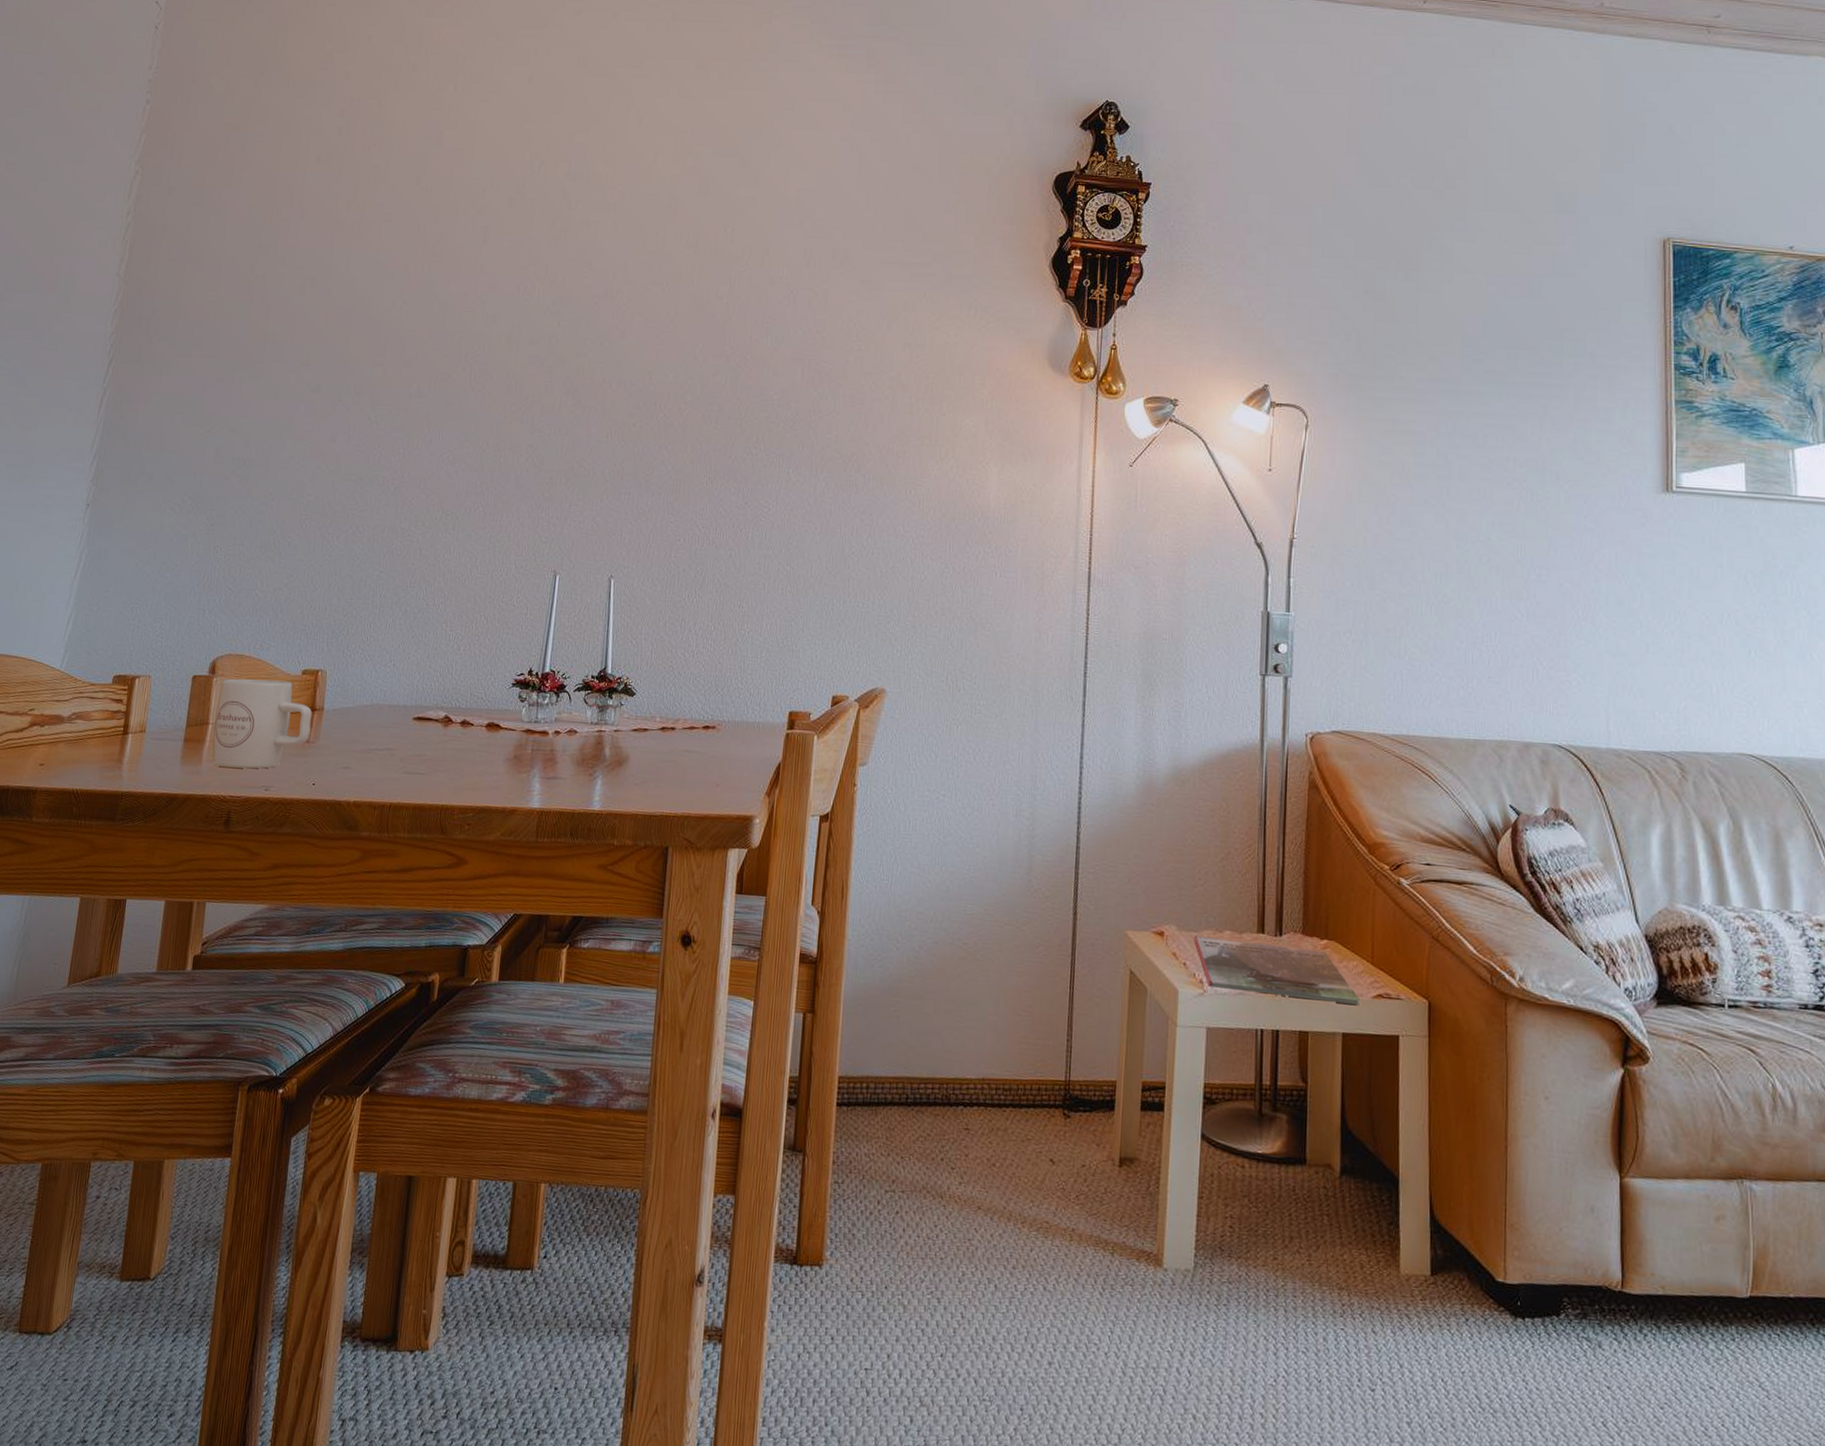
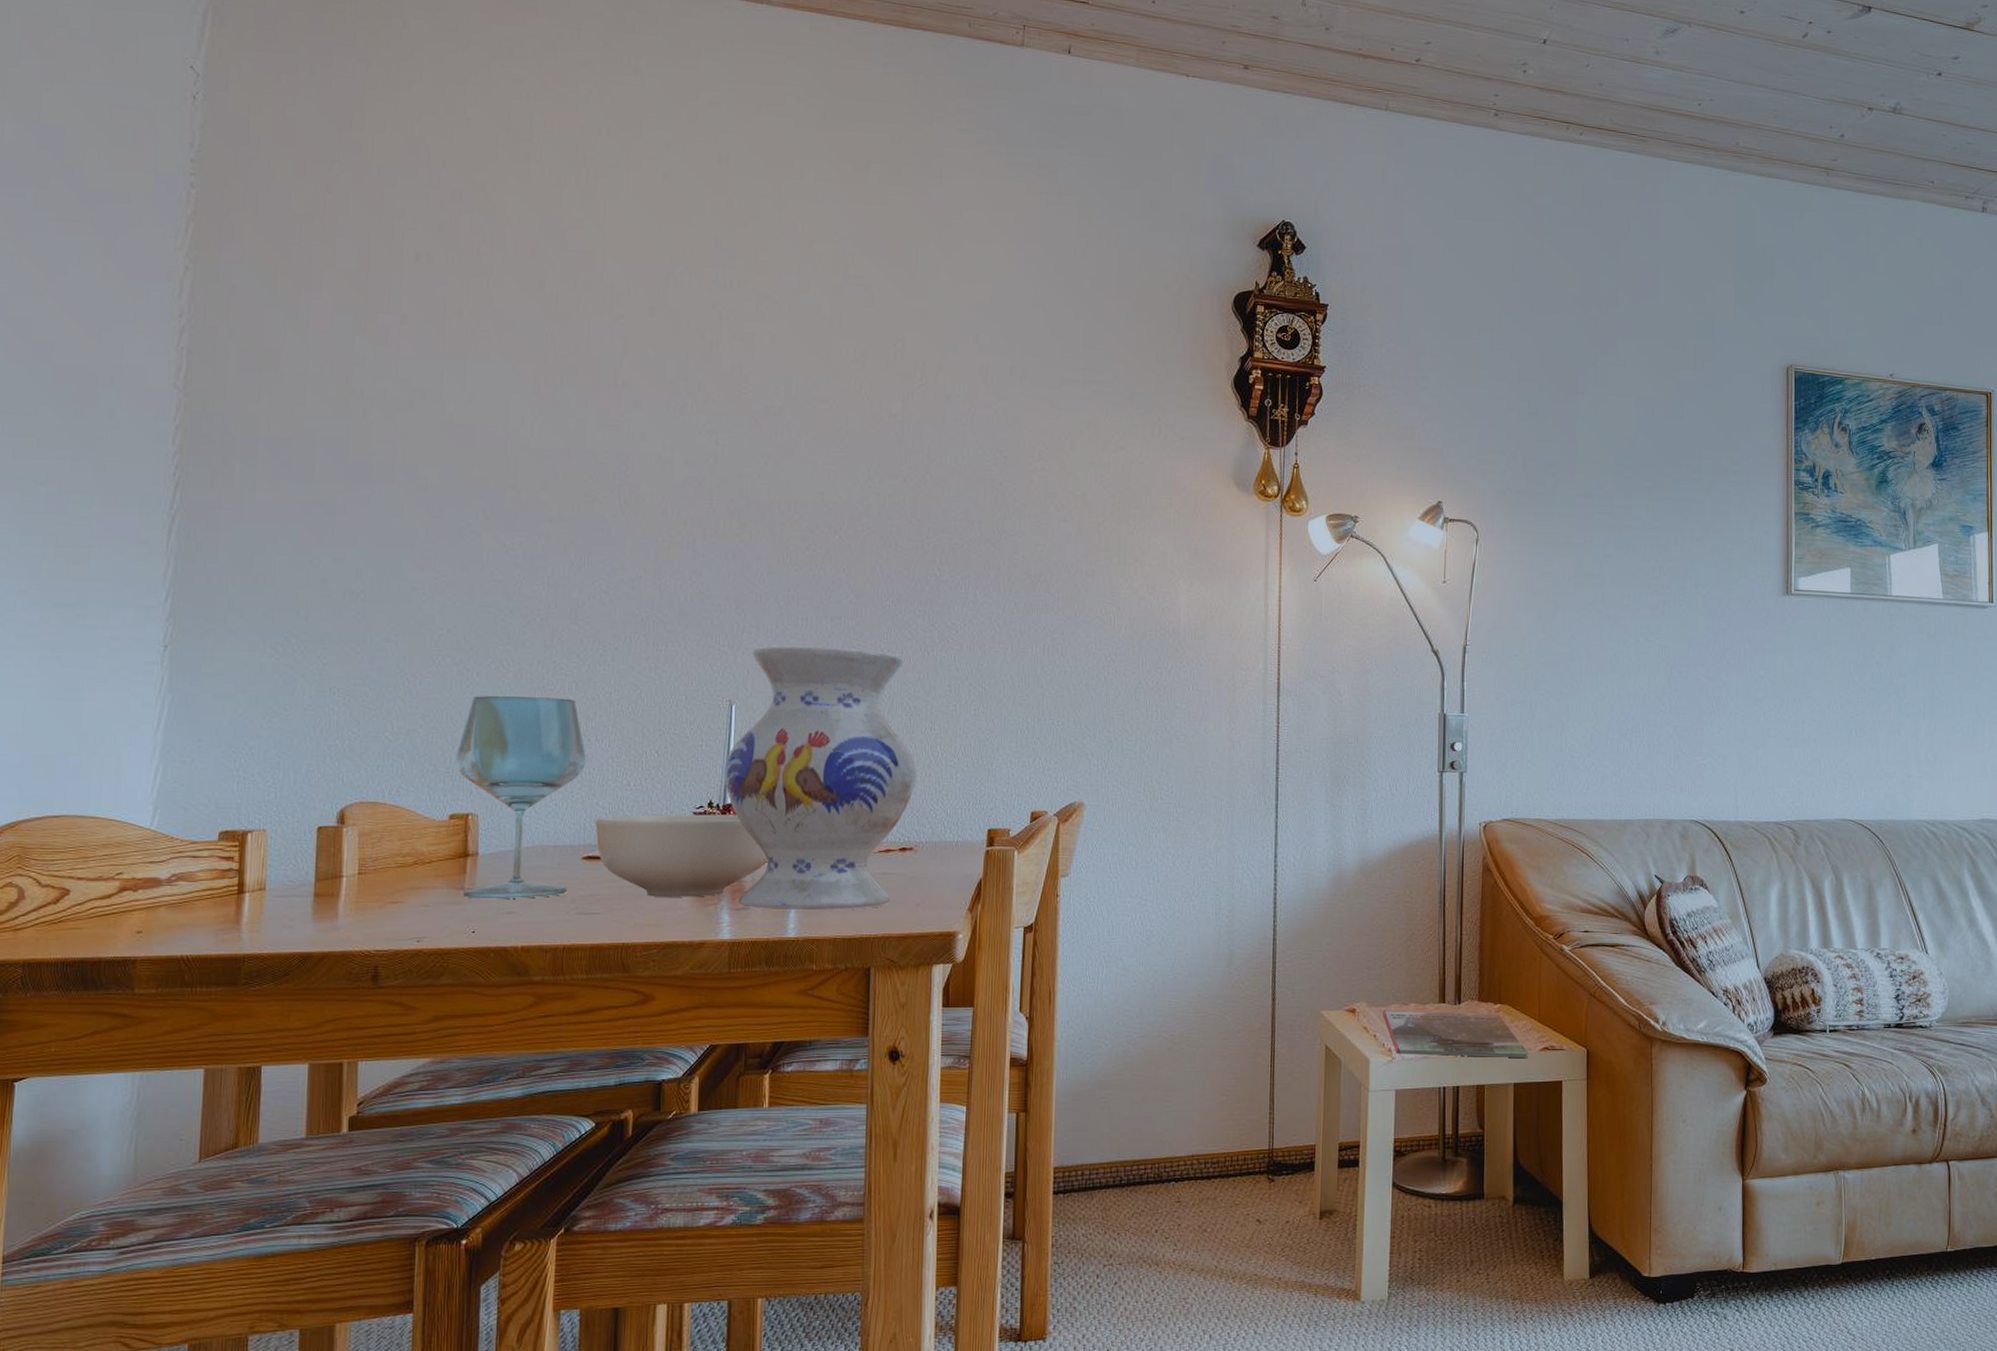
mug: present [212,678,313,769] -> none [349,826,465,921]
wine glass: none [307,558,424,755] -> present [455,696,587,900]
bowl: none [426,679,579,764] -> present [594,814,767,897]
vase: none [544,520,724,786] -> present [724,647,918,911]

